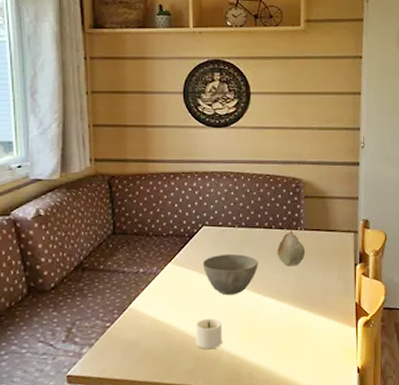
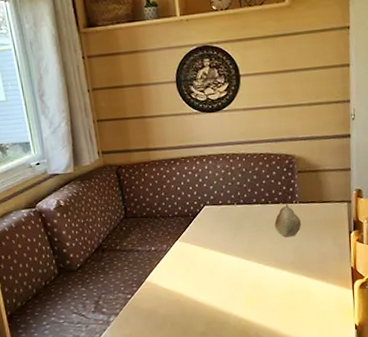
candle: present [195,318,222,350] -> none [205,287,230,314]
bowl: present [202,253,258,296] -> none [206,229,258,267]

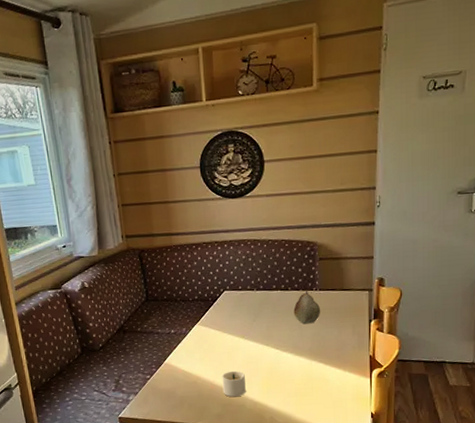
candle: none [205,287,230,314] -> present [222,370,246,397]

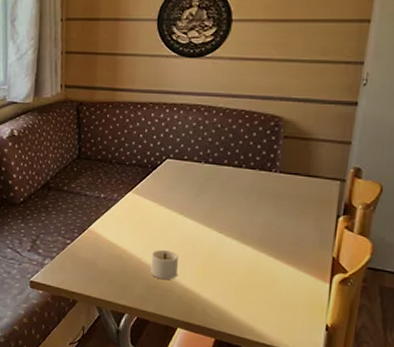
fruit: present [293,291,320,324] -> none [245,171,278,210]

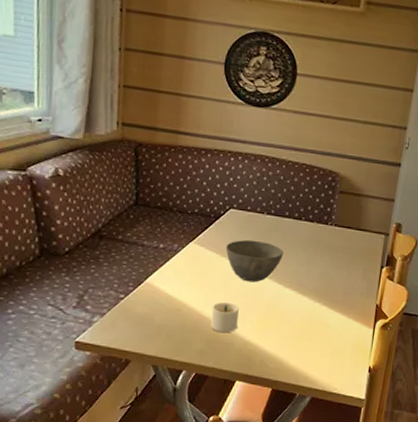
bowl: none [163,188,223,231] -> present [225,239,283,283]

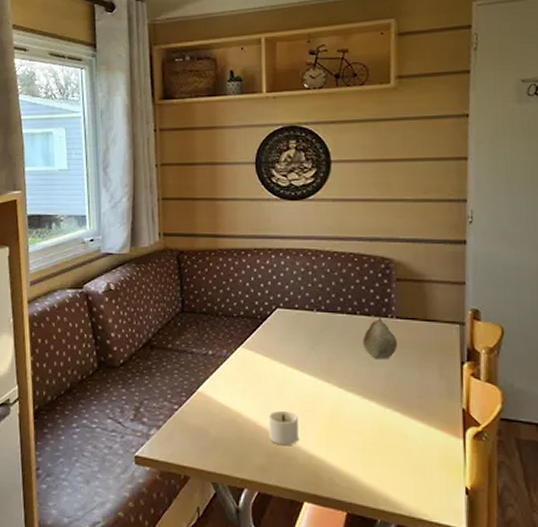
bowl: present [225,239,283,283] -> none [276,340,340,387]
fruit: none [303,224,333,261] -> present [363,318,397,360]

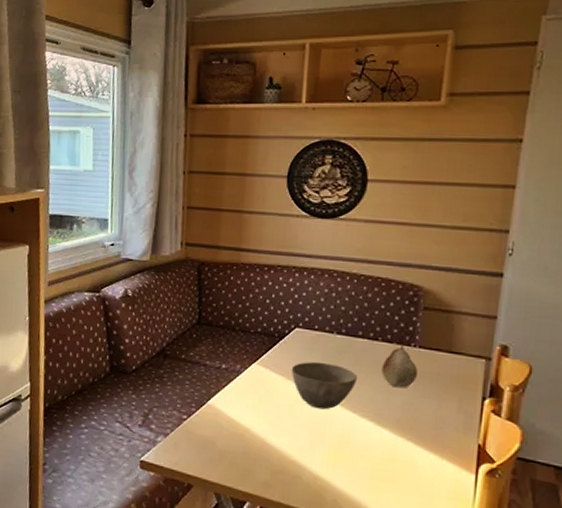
candle: present [268,410,298,446] -> none [275,429,307,465]
bowl: none [276,340,340,387] -> present [291,361,357,410]

